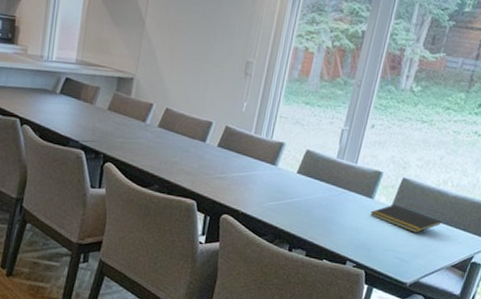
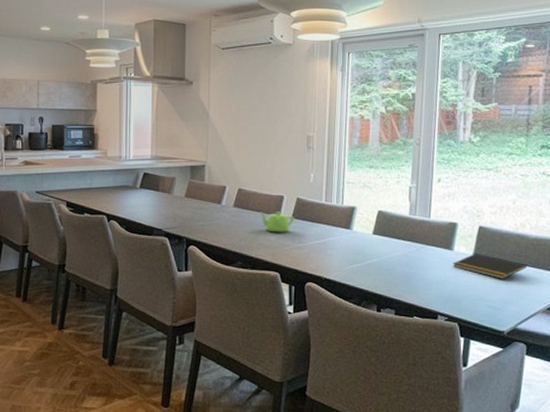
teapot: none [184,135,221,161] -> present [259,211,295,233]

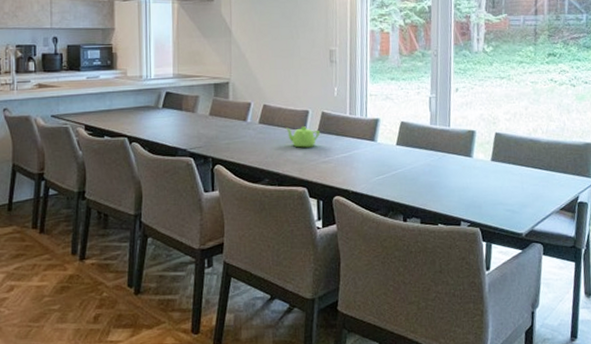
notepad: present [453,253,527,279] -> none [473,159,541,183]

